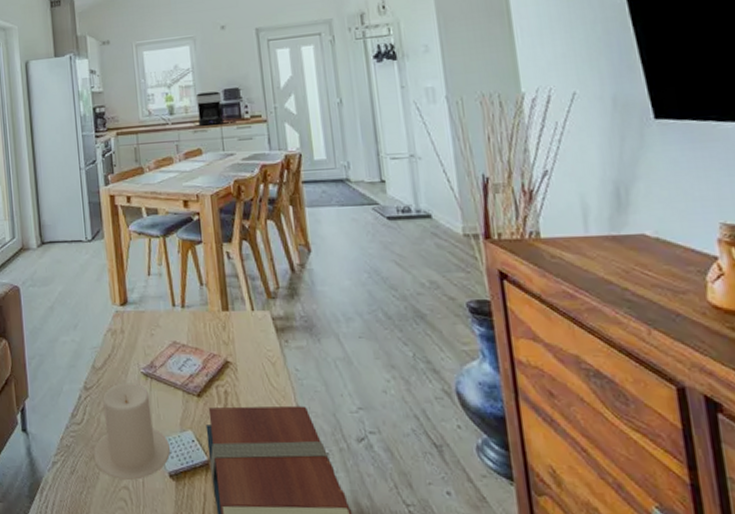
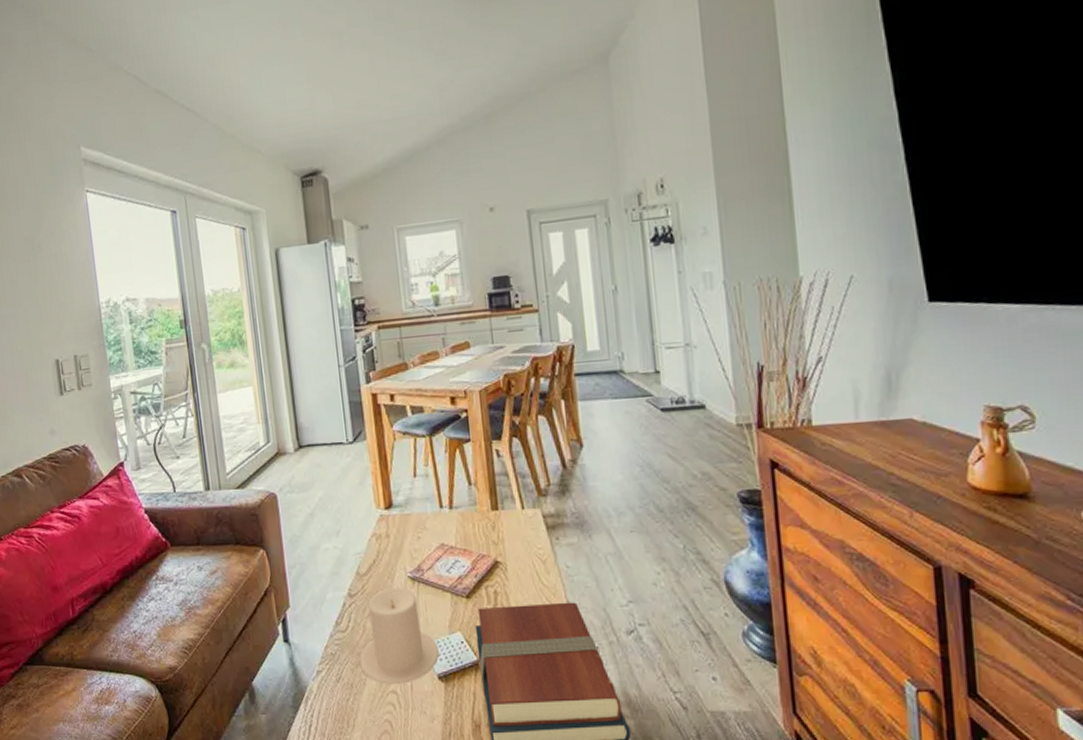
coffee maker: present [191,91,236,127] -> none [457,279,506,318]

